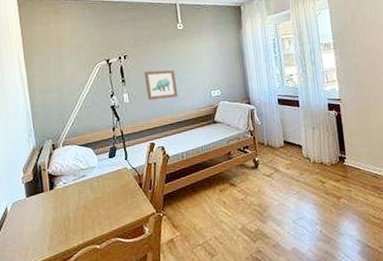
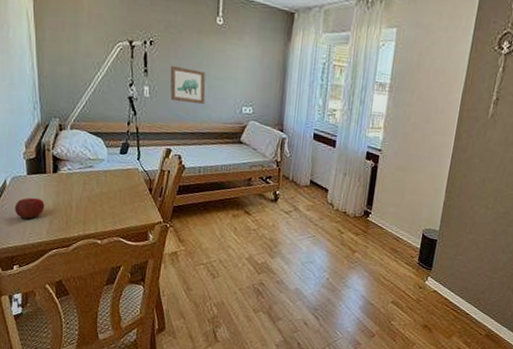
apple: none [16,217,45,241] -> present [15,197,45,220]

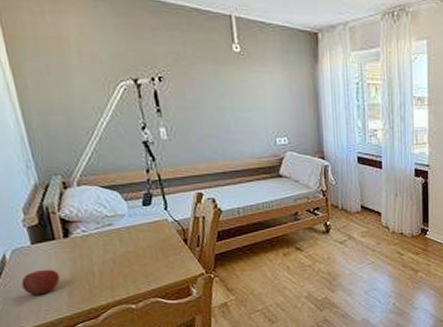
wall art: present [170,66,206,104] -> none [187,102,234,140]

